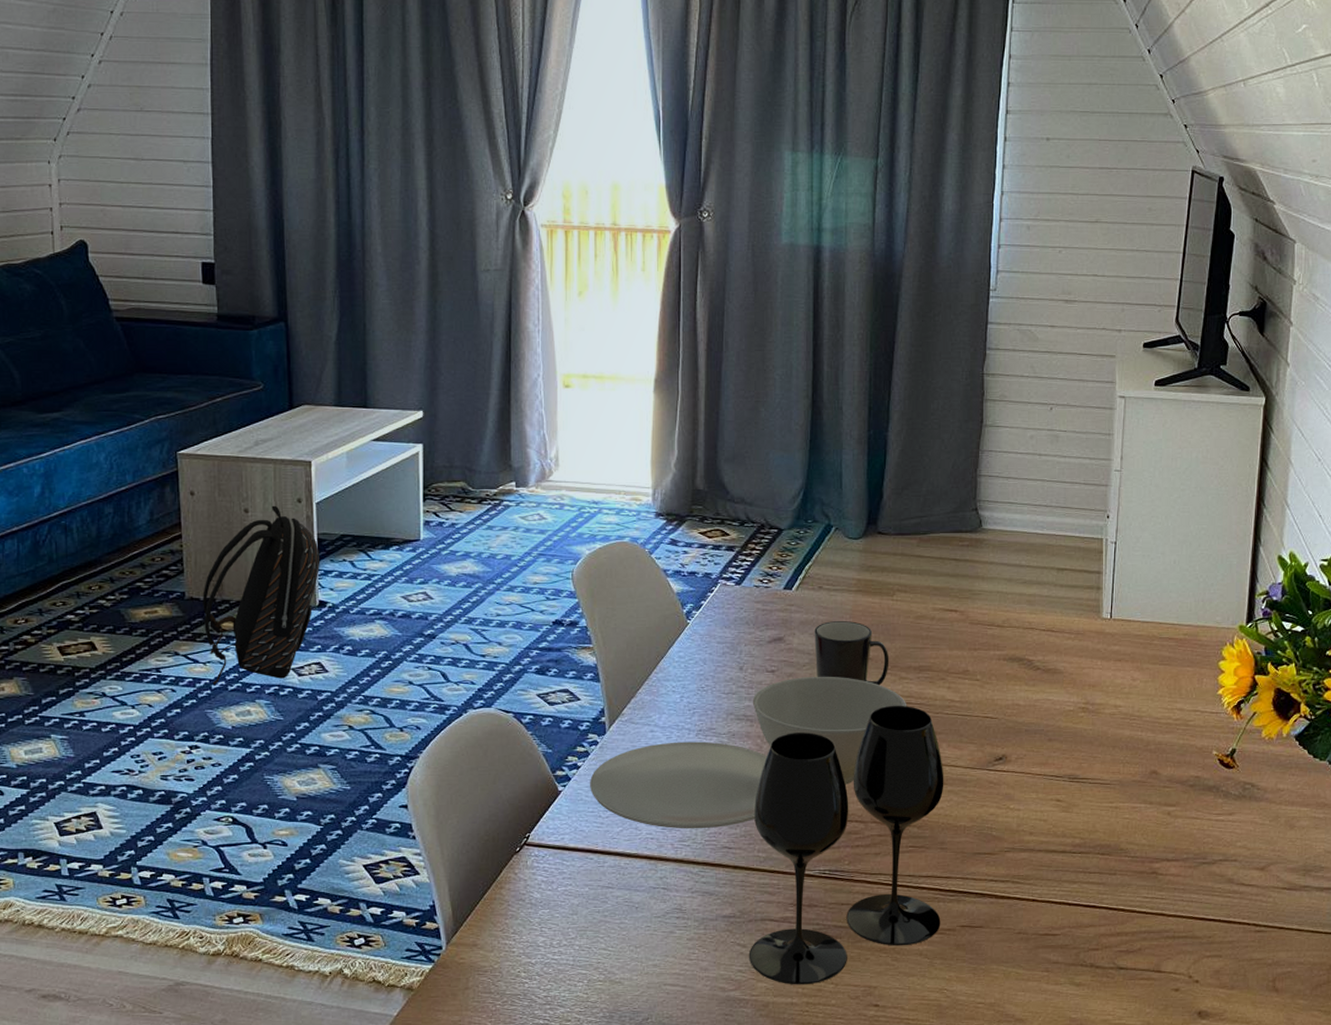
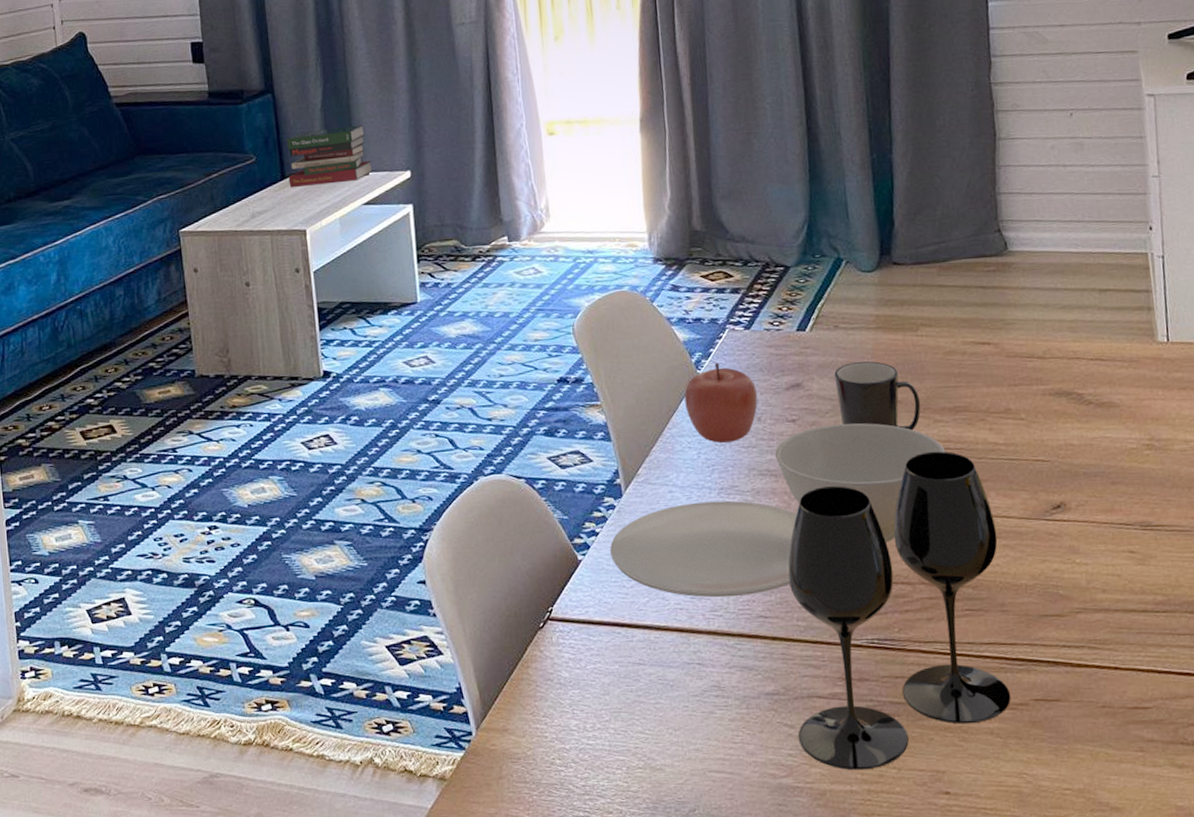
backpack: present [202,505,321,685] -> none [211,277,322,462]
books: none [296,361,385,419] -> present [286,124,373,188]
fruit: none [673,614,741,688] -> present [684,362,758,443]

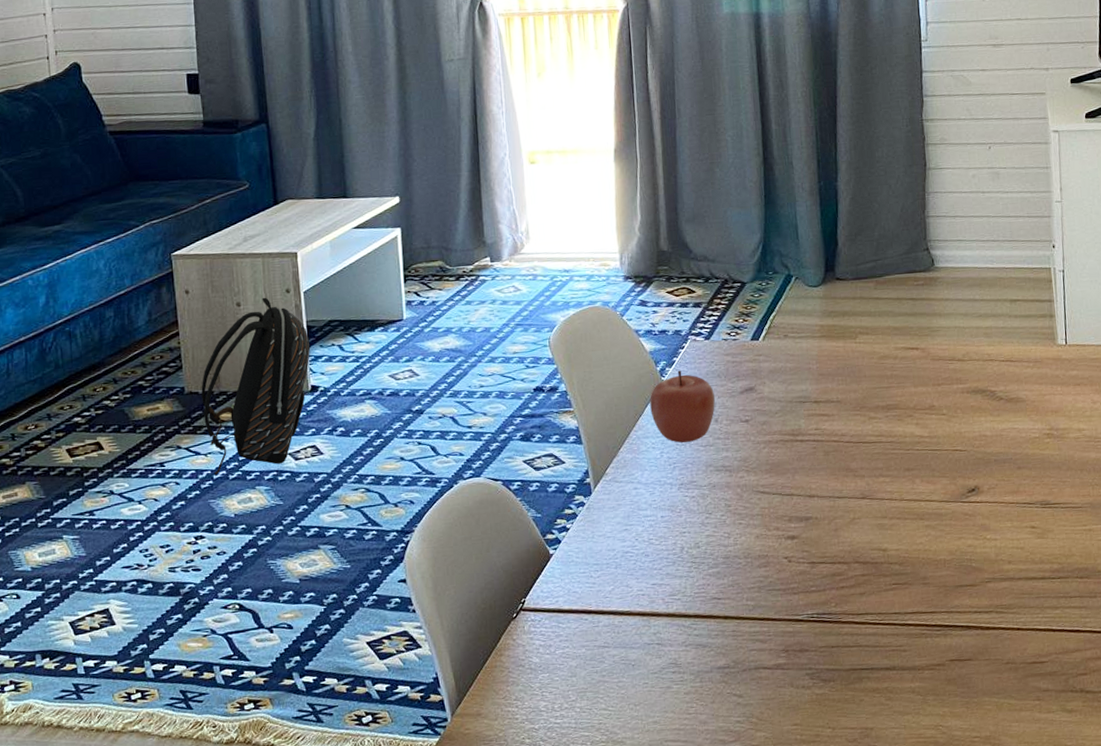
backpack: none [211,277,322,462] -> present [201,297,311,475]
books: present [286,124,373,188] -> none [280,153,363,213]
plate: present [610,500,798,598] -> none [579,495,749,584]
bowl: present [774,423,946,542] -> none [729,421,879,527]
wine glass: present [787,451,1011,771] -> none [739,444,930,732]
mug: present [834,361,921,431] -> none [783,366,858,428]

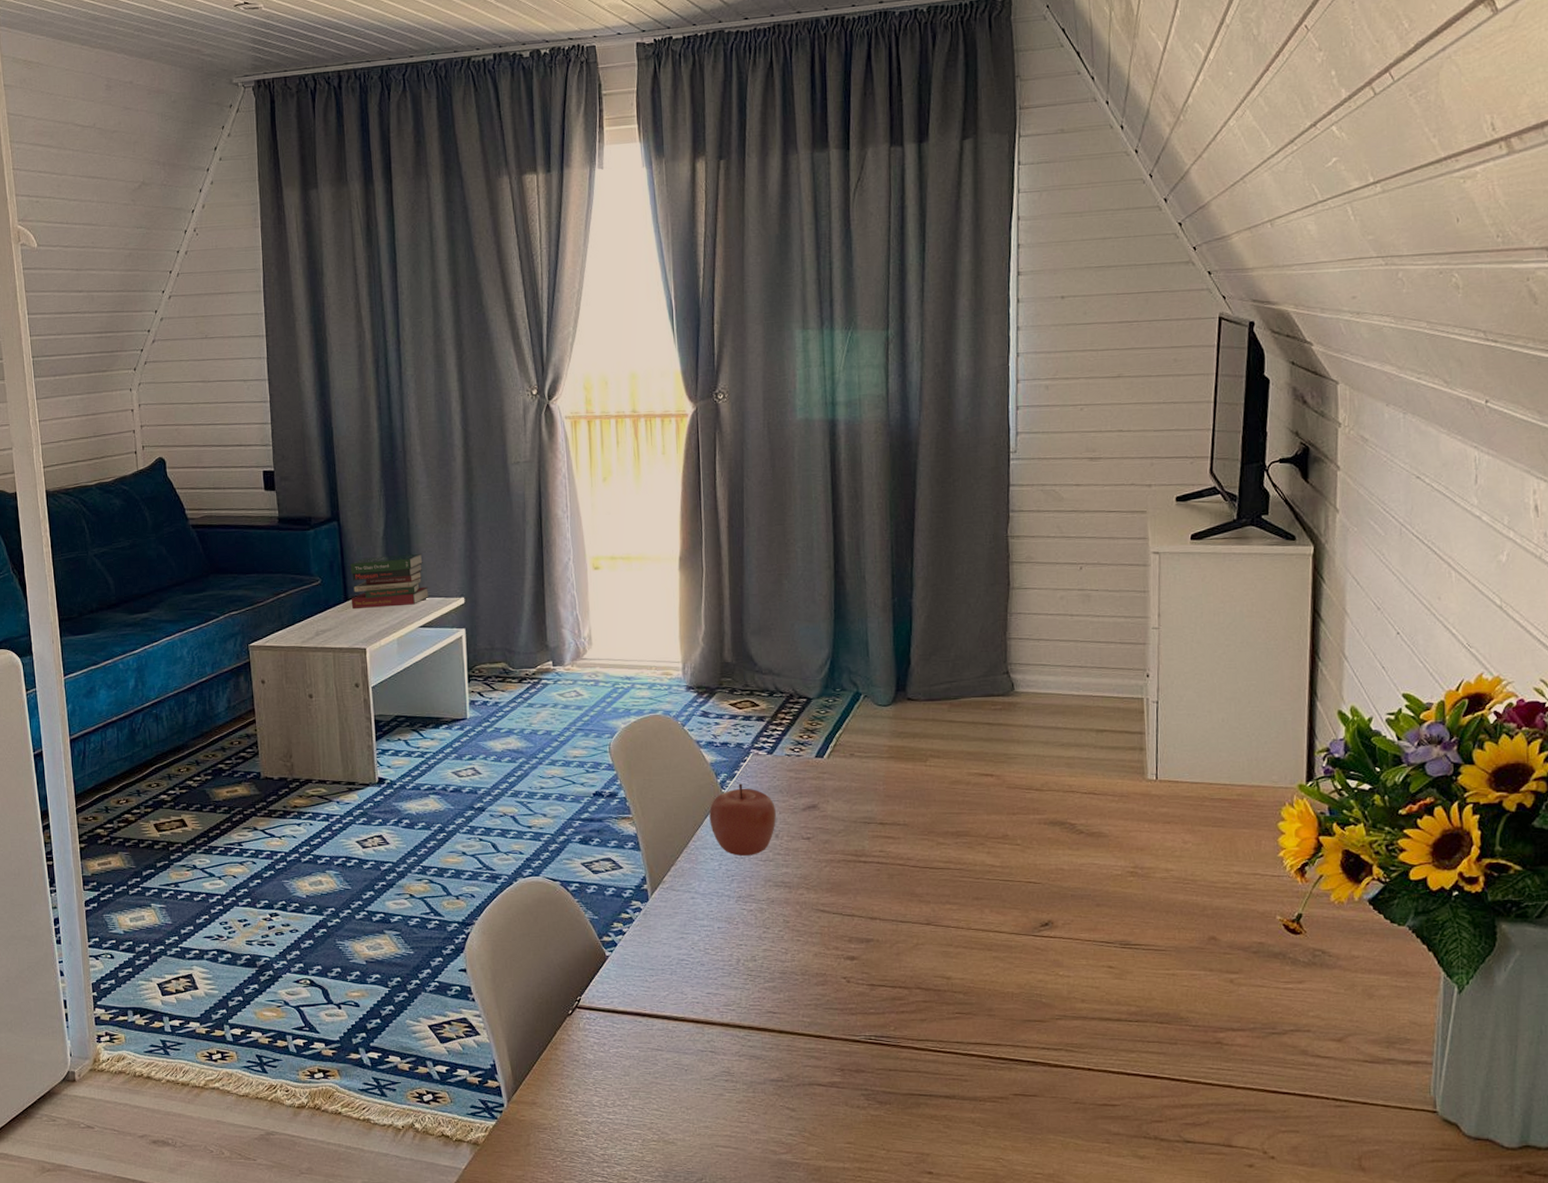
backpack: present [201,297,311,475] -> none [276,690,378,857]
books: none [280,153,363,213] -> present [350,553,429,610]

